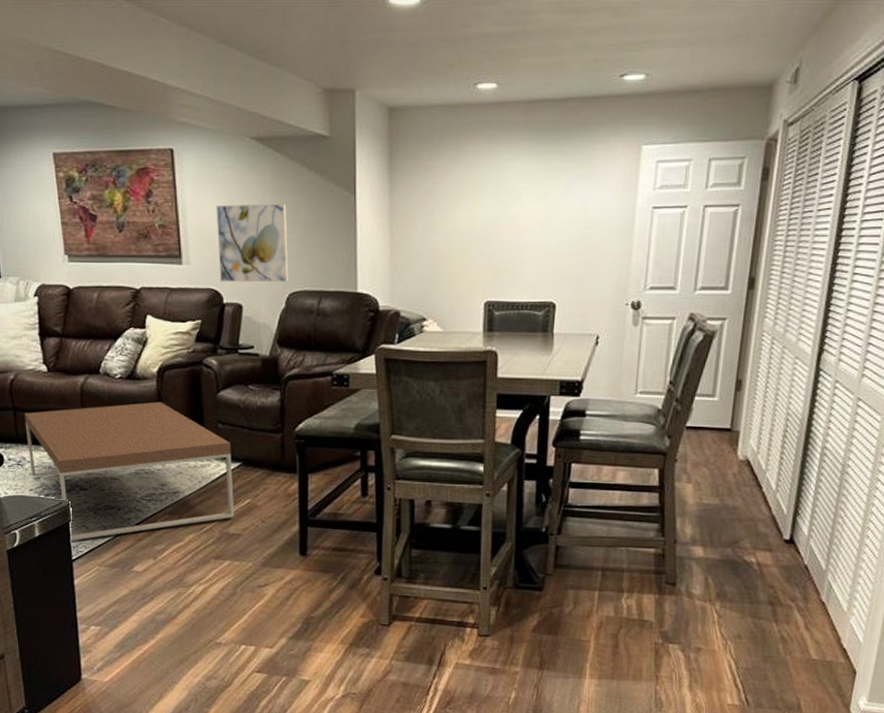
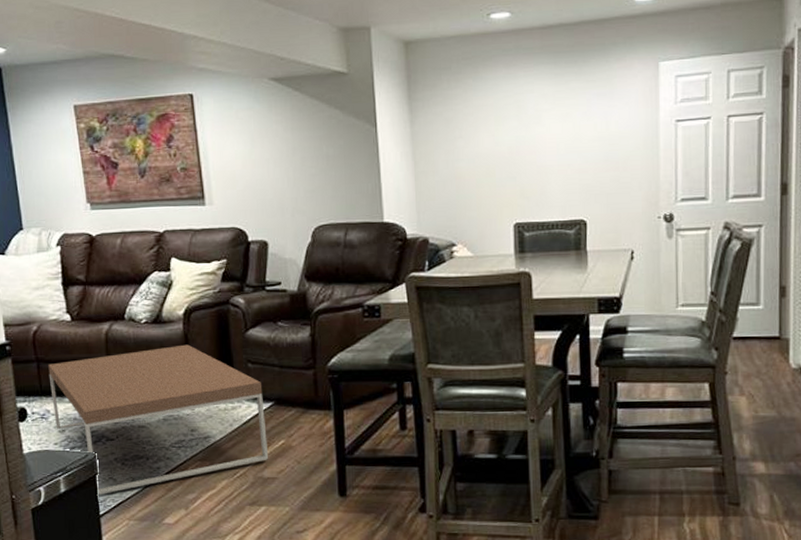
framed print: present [216,204,289,283] -> none [237,140,314,221]

